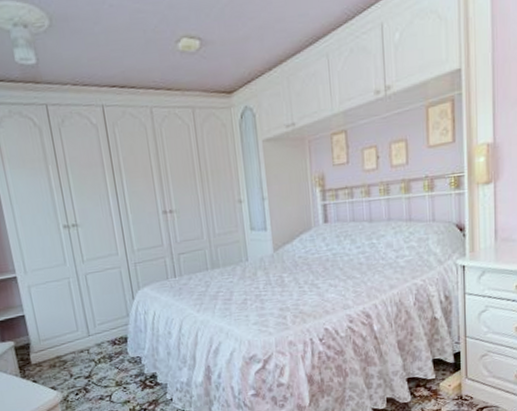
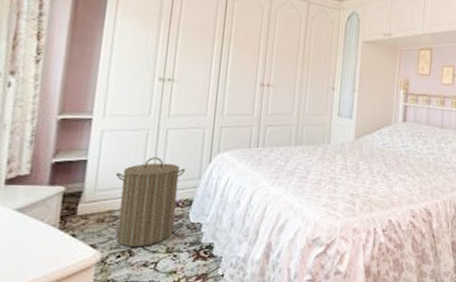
laundry hamper: none [52,302,117,386] -> present [115,157,186,248]

